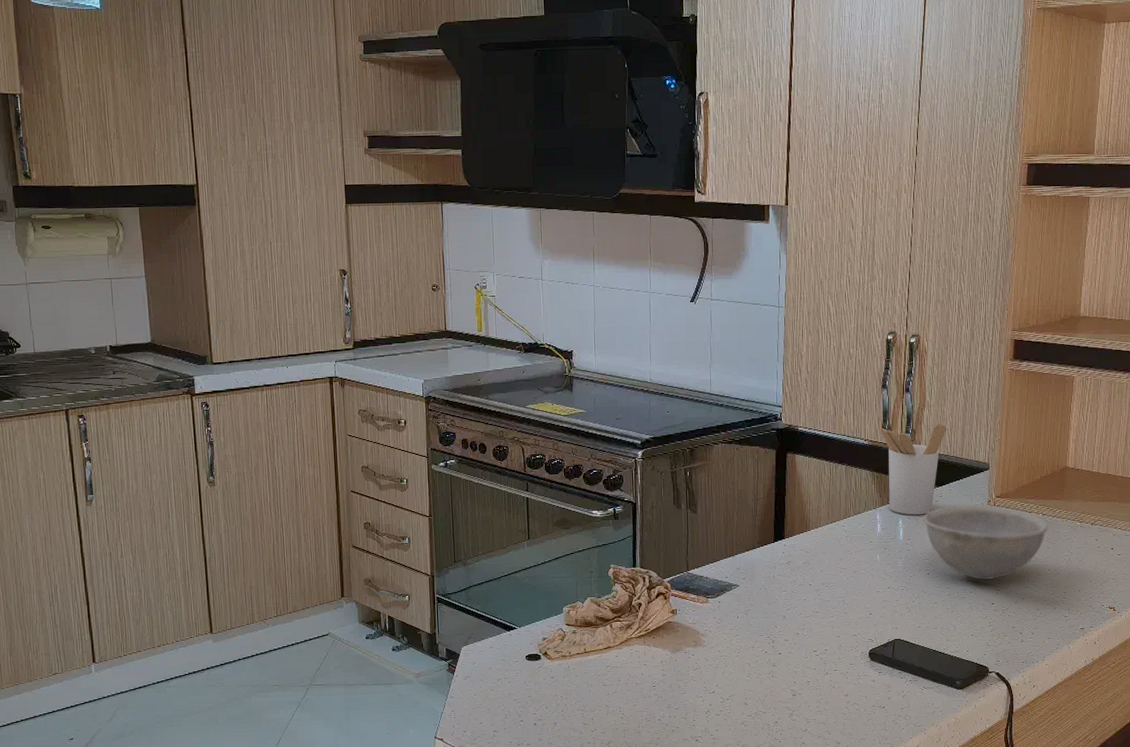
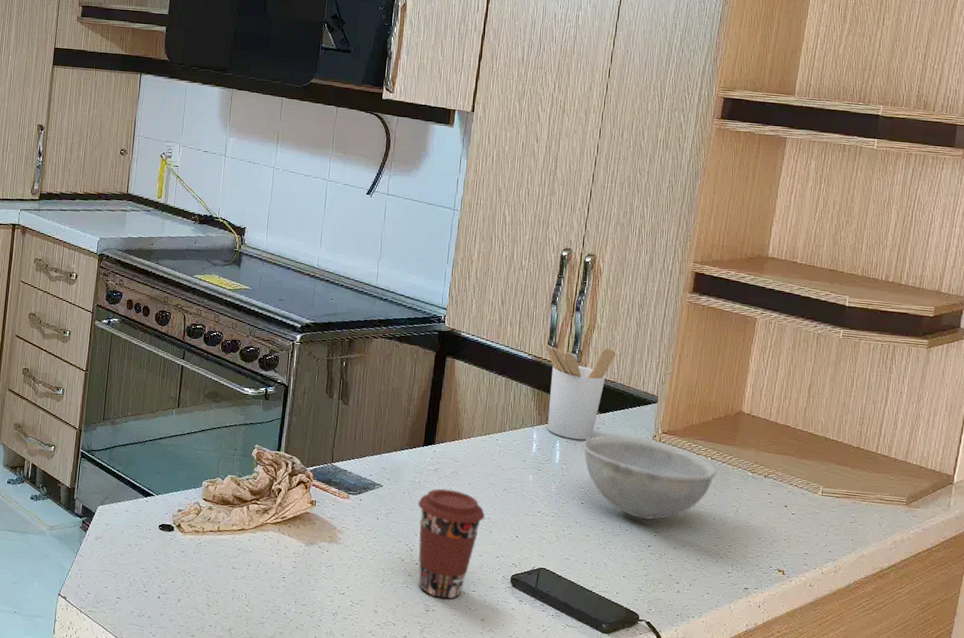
coffee cup: none [774,579,839,682] -> present [418,488,485,599]

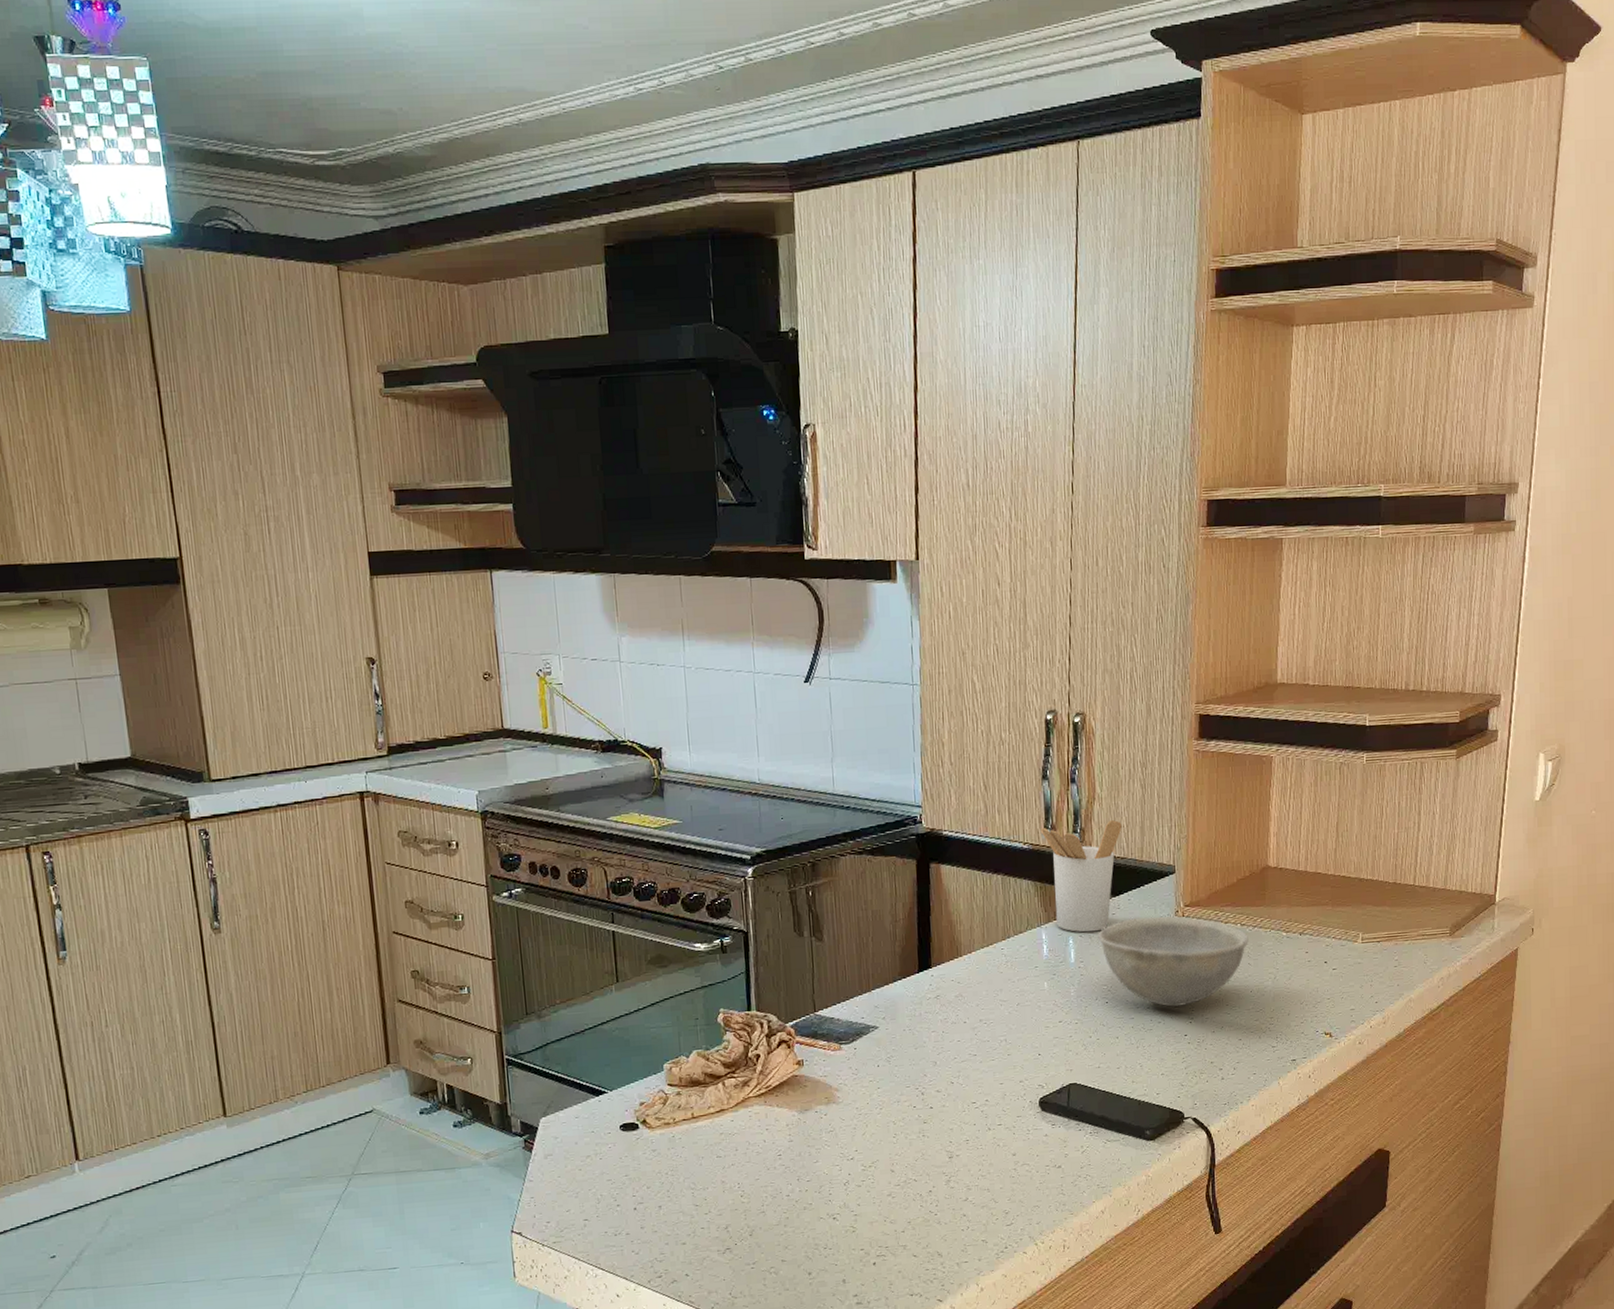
coffee cup: present [418,488,485,599] -> none [922,1016,1000,1141]

